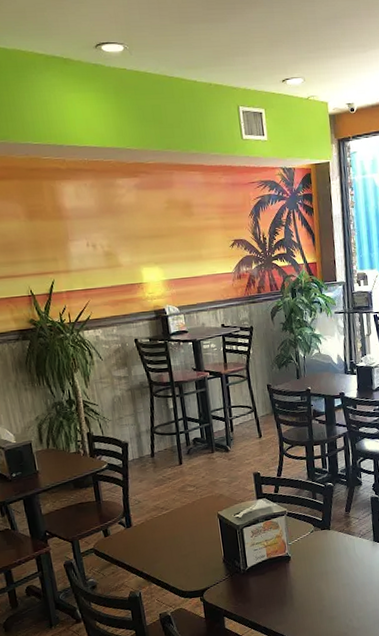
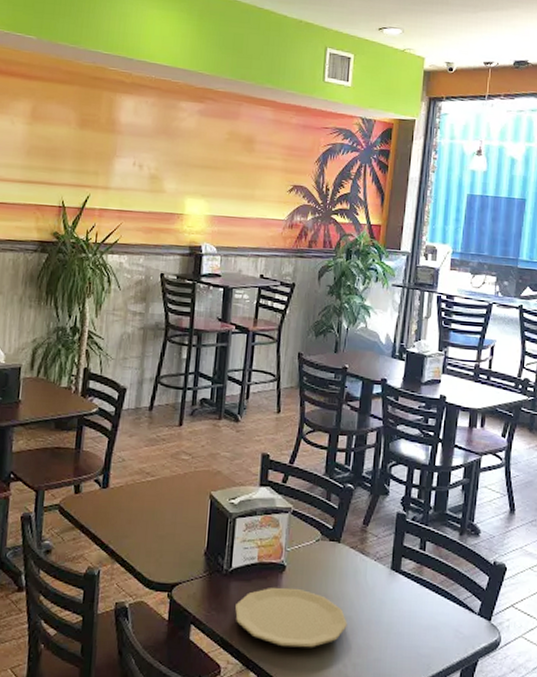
plate: none [257,571,347,618] -> present [235,587,347,648]

